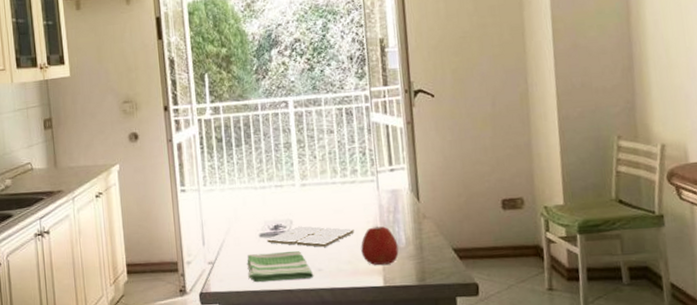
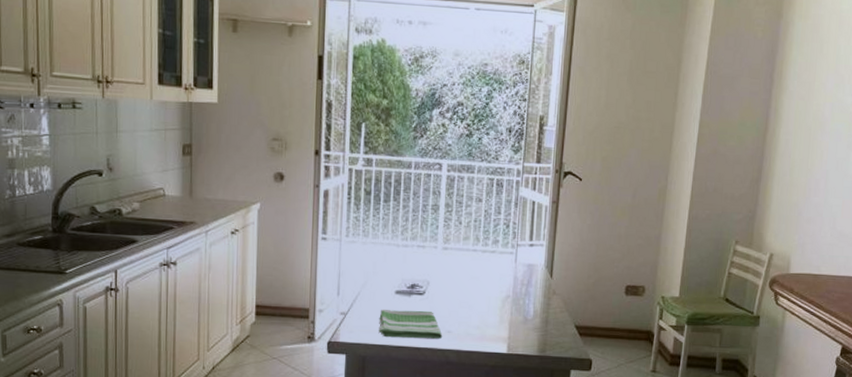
drink coaster: present [267,226,354,247] -> none [402,288,487,311]
apple: present [361,226,399,266] -> none [491,297,526,334]

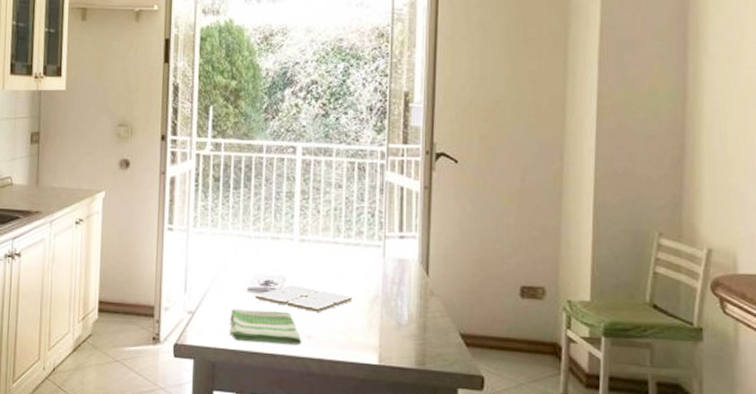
drink coaster: none [402,288,487,311] -> present [255,285,352,312]

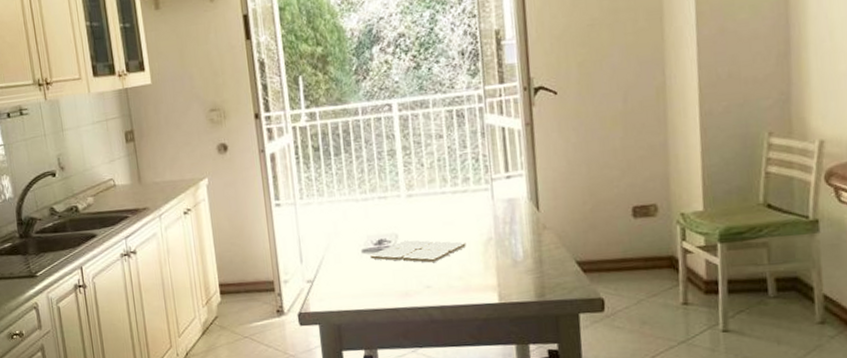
dish towel: present [229,309,302,345] -> none [348,267,422,302]

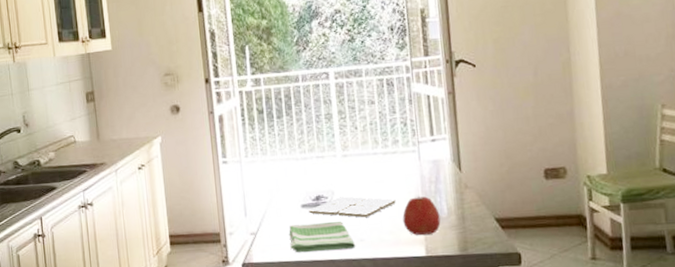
dish towel: none [348,267,422,302] -> present [289,221,356,253]
apple: none [473,239,516,282] -> present [402,196,441,236]

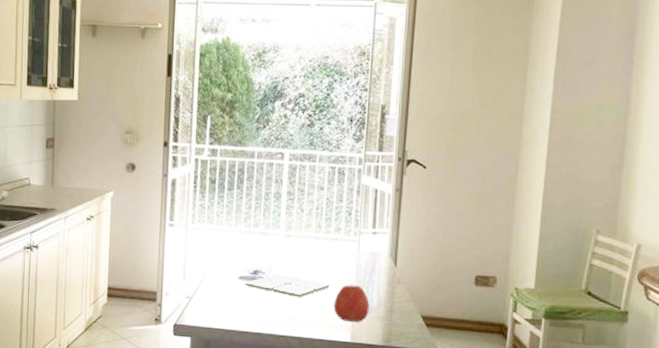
dish towel: present [289,221,356,253] -> none [222,294,285,325]

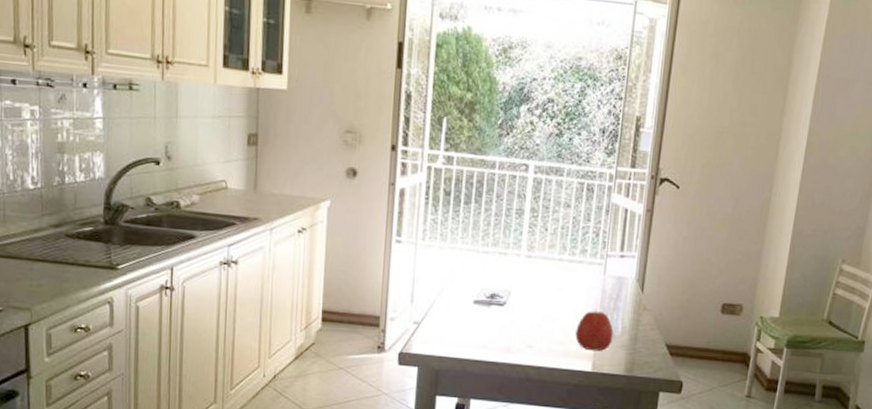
drink coaster: present [245,274,330,297] -> none [480,298,572,324]

